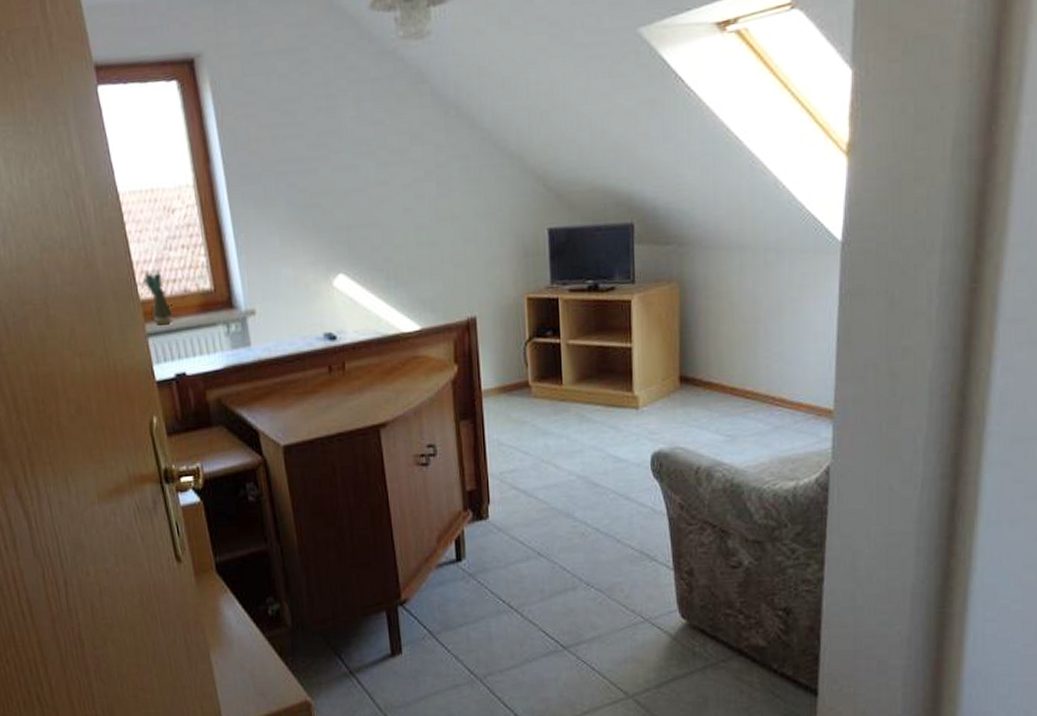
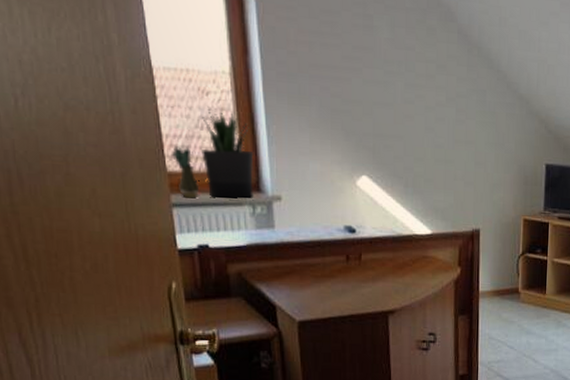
planter: none [170,225,227,322] -> present [201,106,253,200]

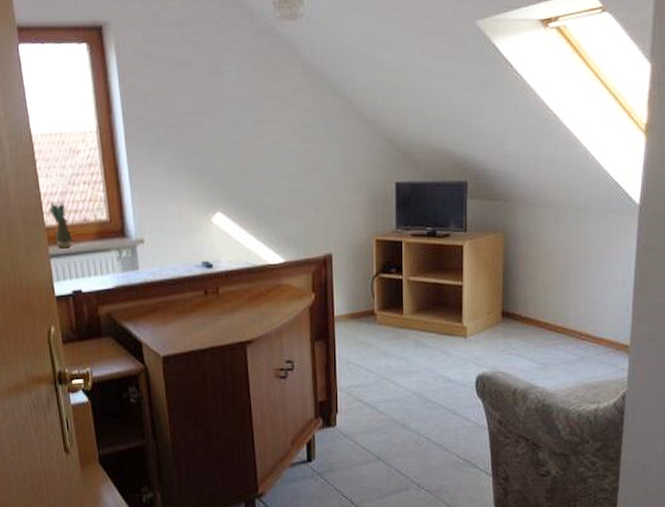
planter: present [201,106,253,200] -> none [74,164,119,247]

